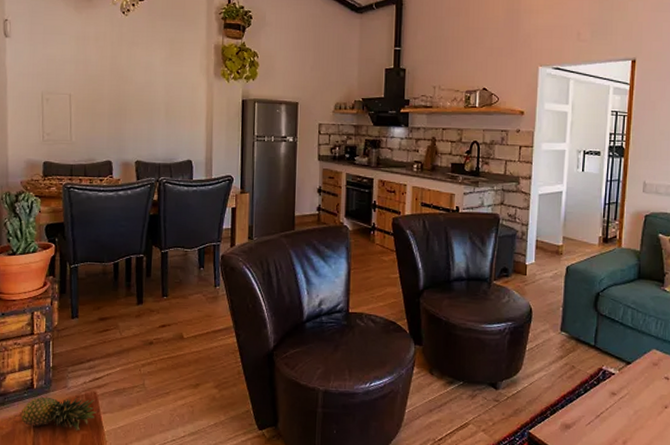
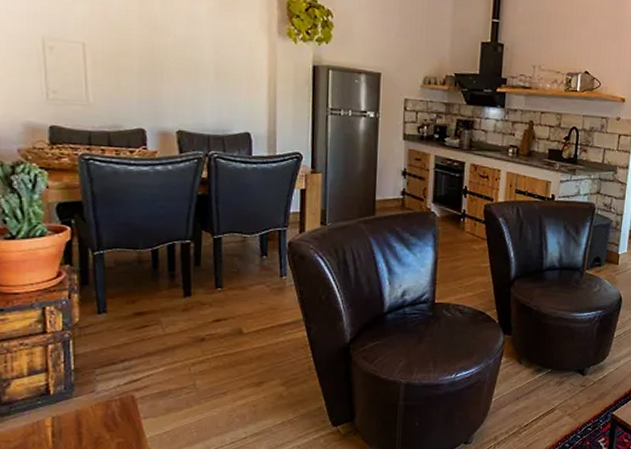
fruit: present [21,396,97,432] -> none [35,403,136,440]

